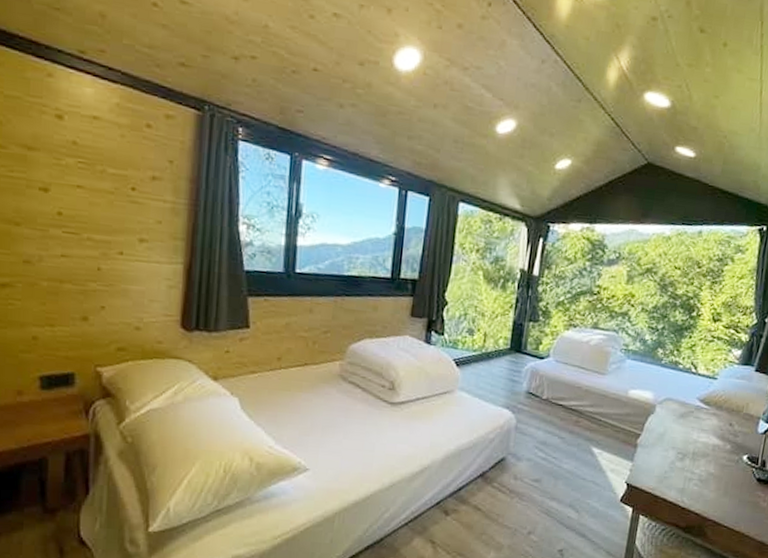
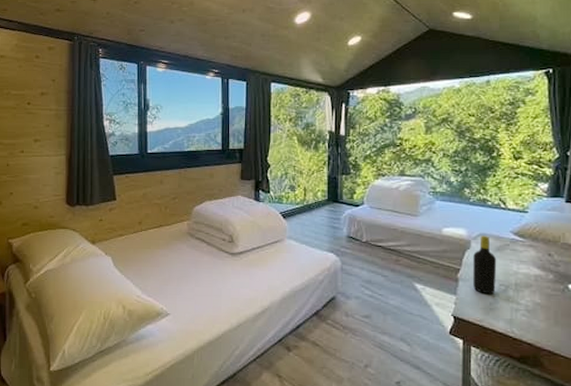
bottle: none [651,400,679,463] -> present [473,235,497,295]

